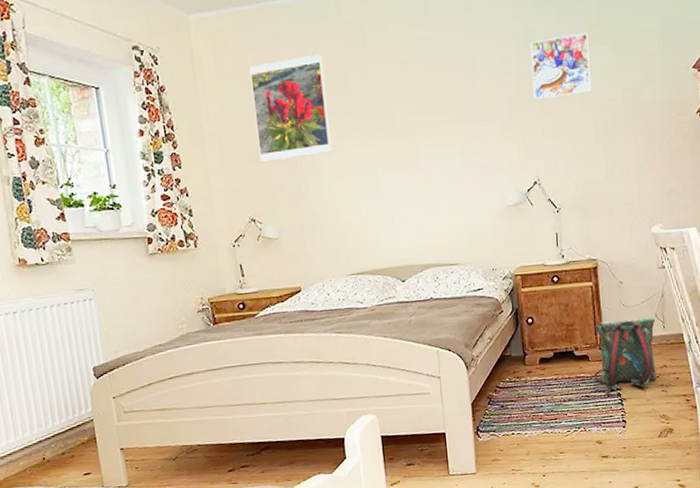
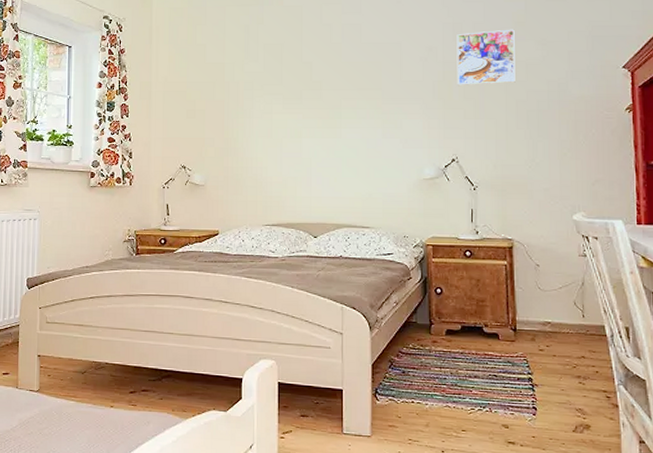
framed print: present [249,54,332,163] -> none [197,32,262,119]
backpack: present [594,317,656,393] -> none [504,302,574,376]

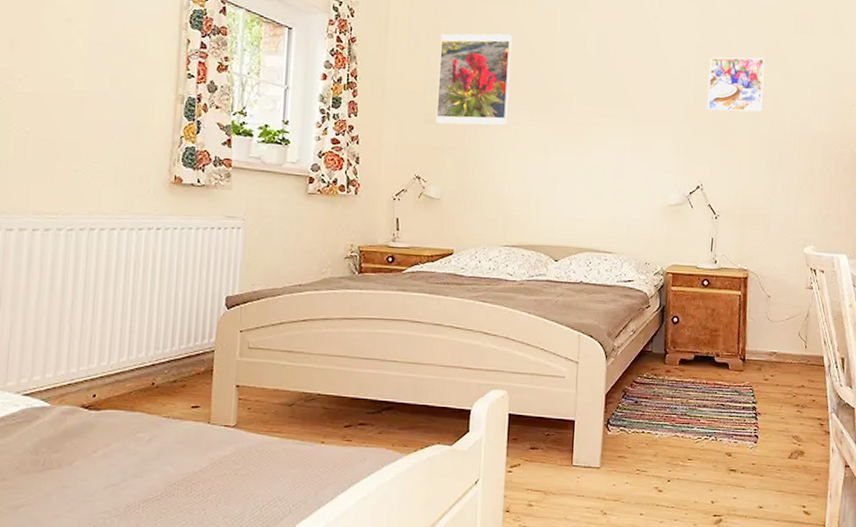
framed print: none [197,32,262,119] -> present [436,33,513,126]

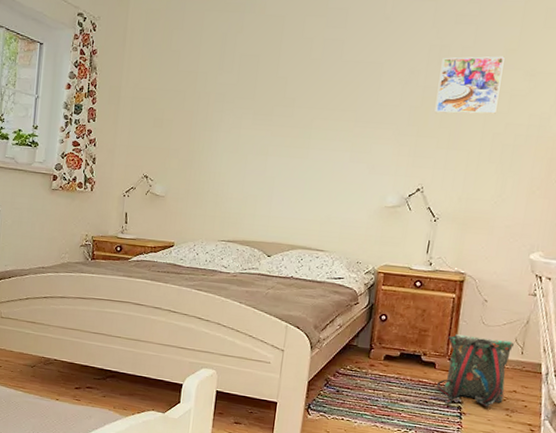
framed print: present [436,33,513,126] -> none [164,41,240,130]
backpack: none [731,332,799,405] -> present [437,334,515,407]

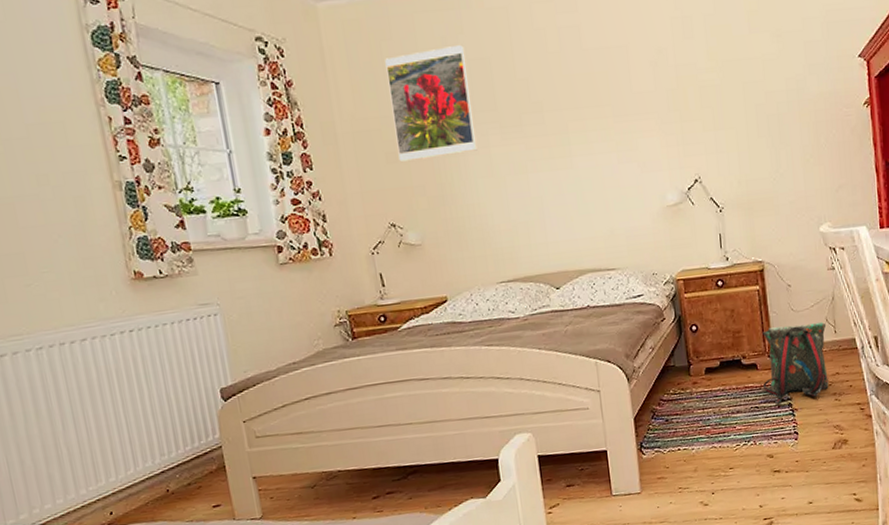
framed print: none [164,41,240,130] -> present [385,44,478,163]
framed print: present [434,56,505,114] -> none [687,19,753,94]

